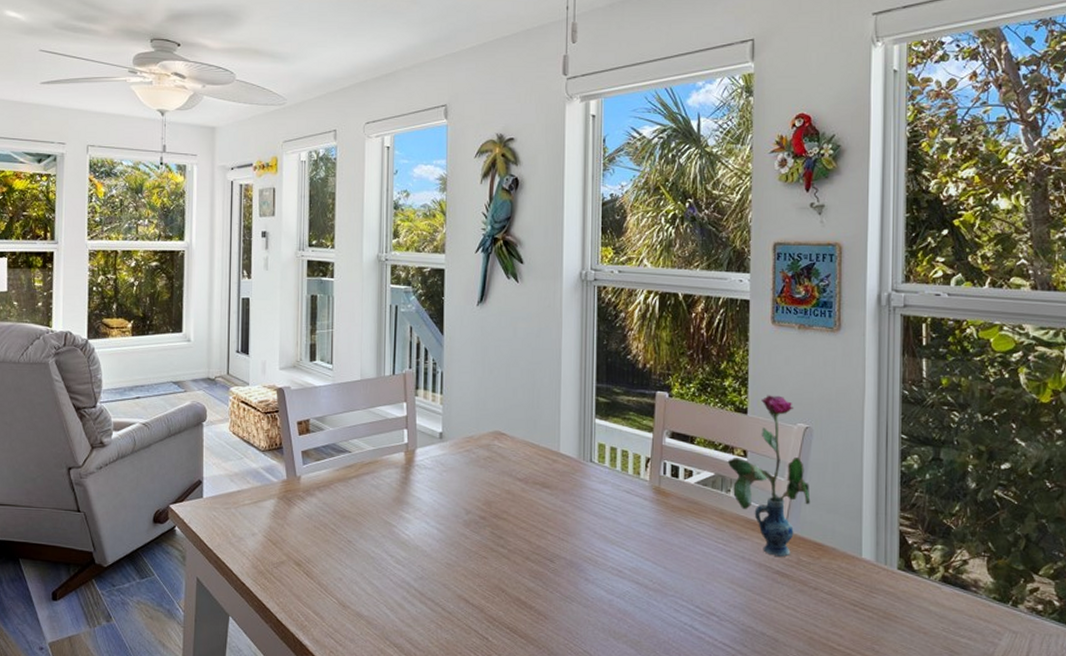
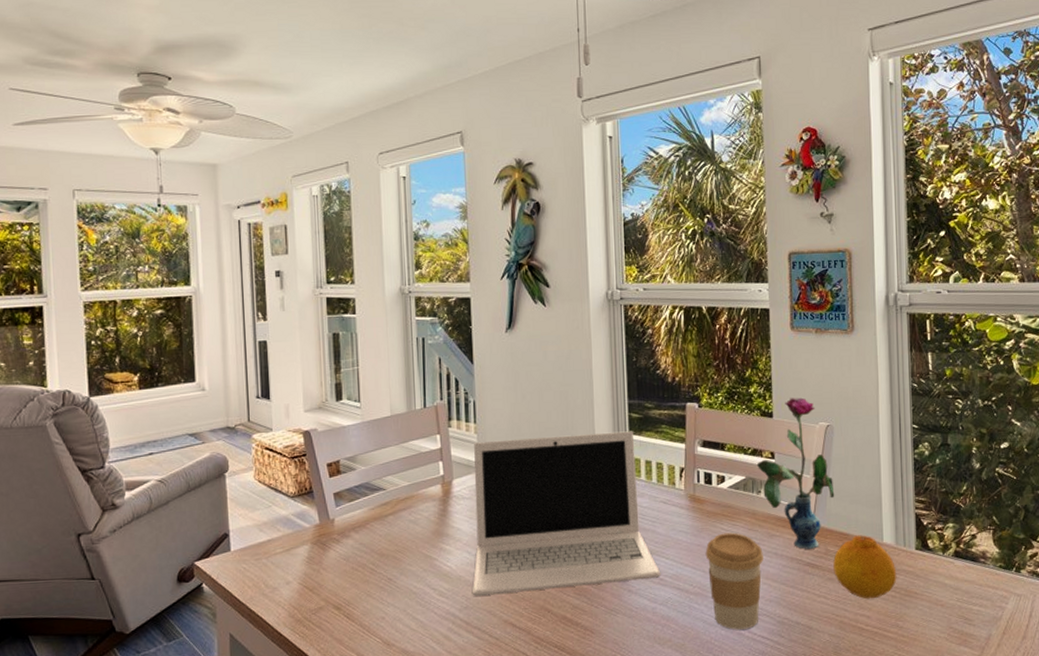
laptop: none [428,413,620,570] -> present [472,431,661,596]
coffee cup: none [667,530,729,634] -> present [705,532,763,630]
fruit: none [804,547,875,618] -> present [832,535,897,600]

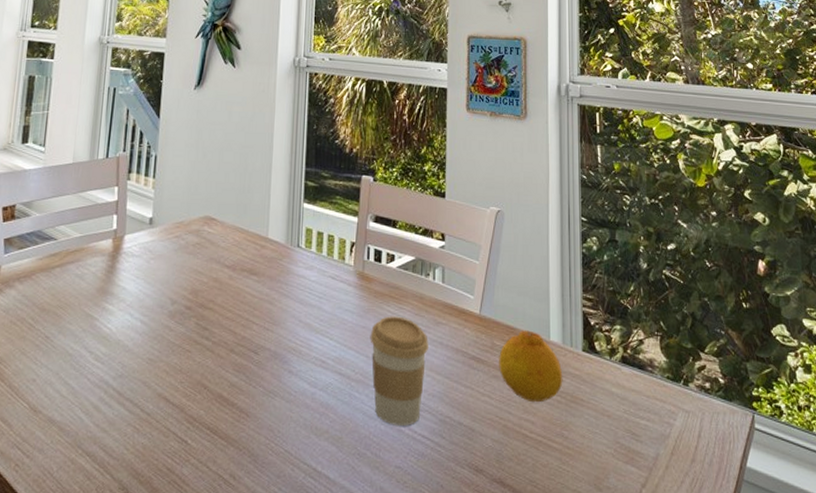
laptop: present [472,431,661,596] -> none [128,197,324,364]
vase: present [756,397,835,549] -> none [426,178,503,341]

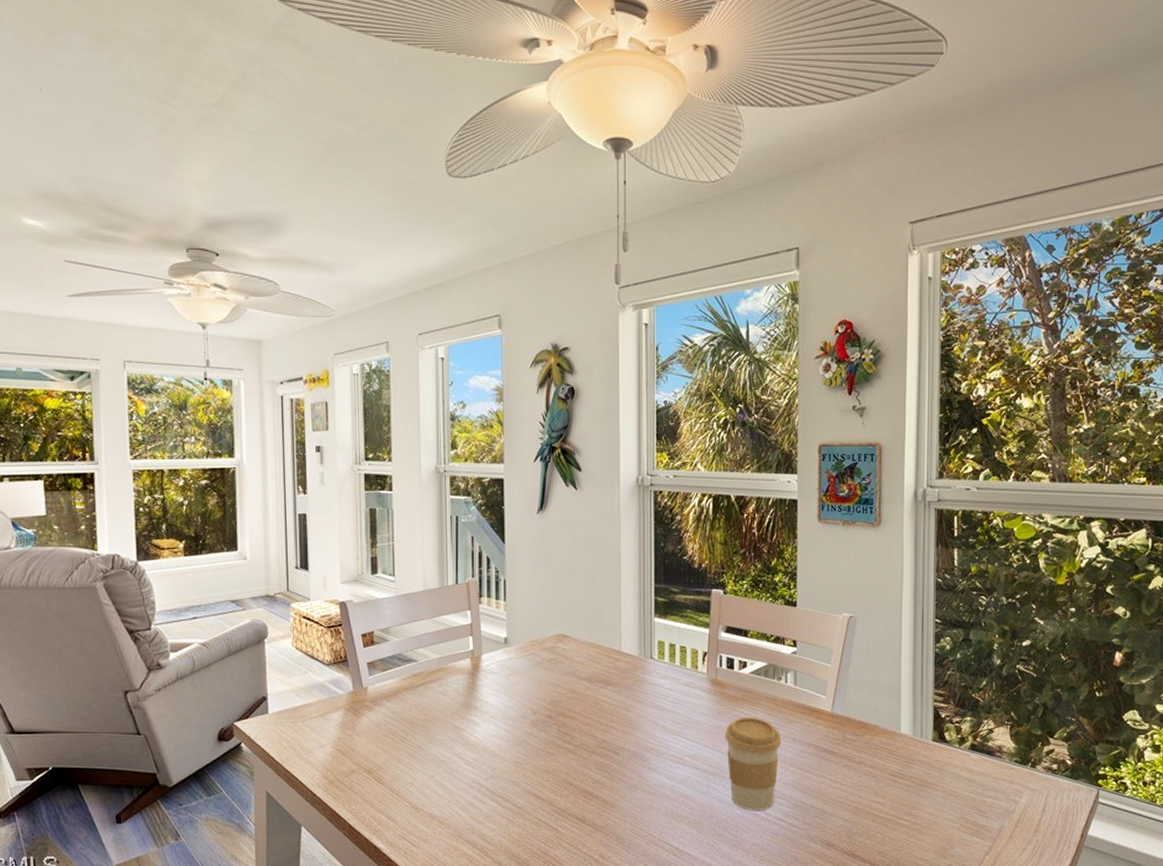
fruit: present [498,330,563,403] -> none [849,724,913,787]

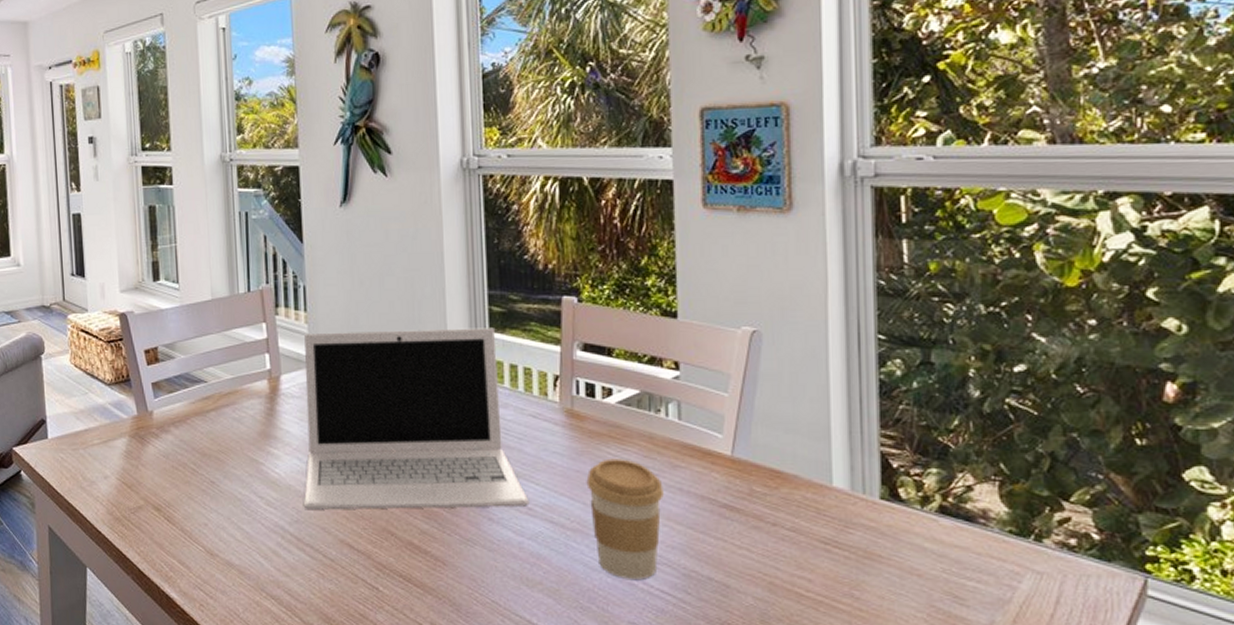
laptop: none [497,614,681,767] -> present [303,328,530,510]

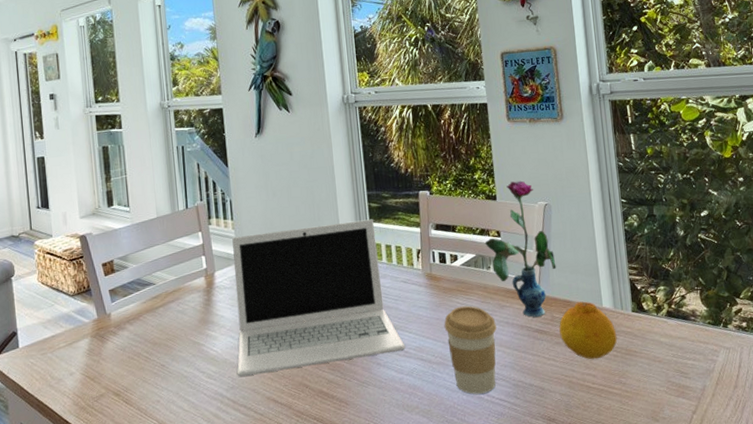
vase: none [654,293,763,487] -> present [485,180,557,317]
fruit: none [759,474,852,558] -> present [558,301,617,360]

